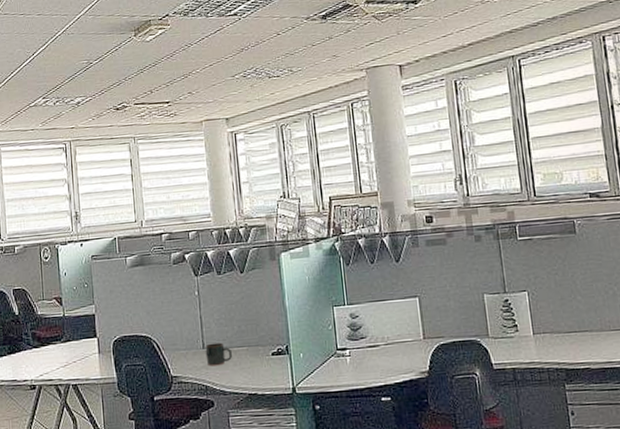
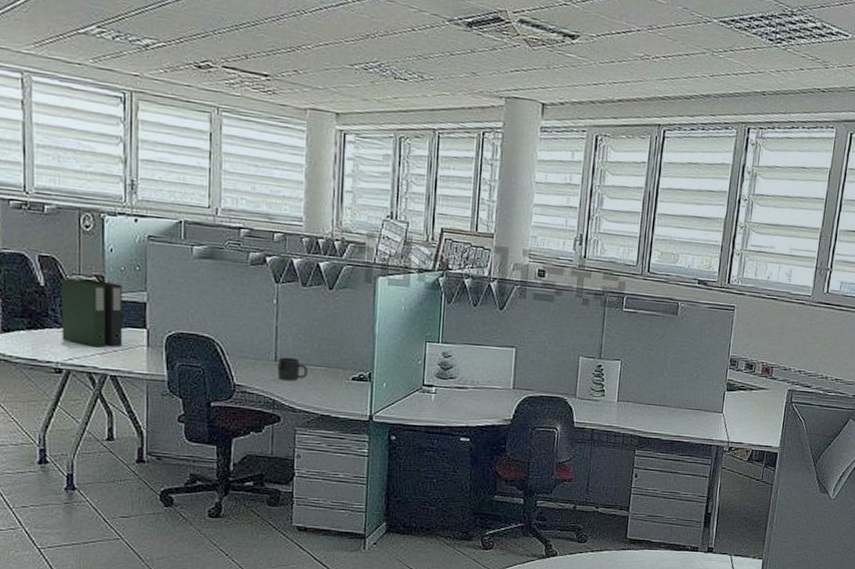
binder: none [29,301,80,362] -> present [60,277,123,348]

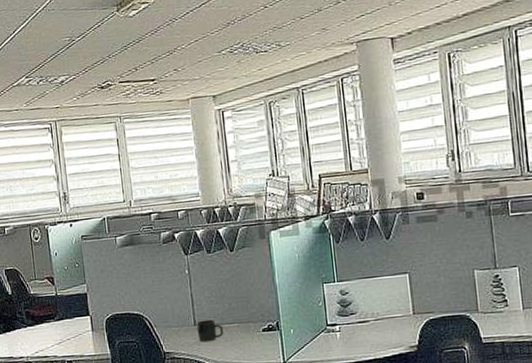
binder: present [60,277,123,348] -> none [22,281,74,339]

